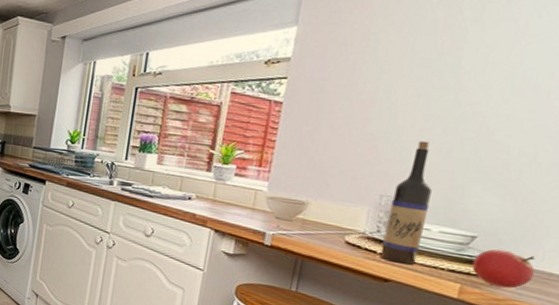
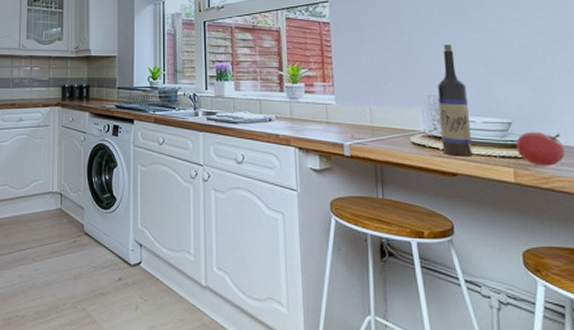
bowl: present [265,195,310,222] -> none [335,107,373,130]

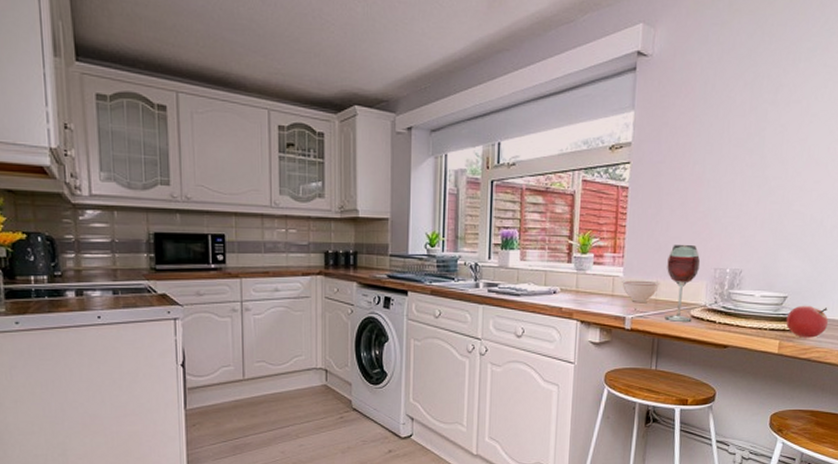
bowl: none [335,107,373,130] -> present [622,280,659,303]
wineglass: none [378,74,413,149] -> present [664,245,701,322]
wine bottle: present [438,44,473,158] -> none [719,215,753,330]

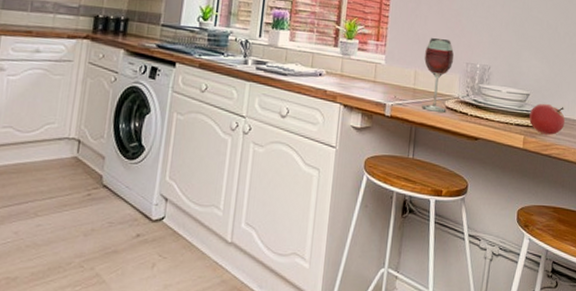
bowl: present [622,280,659,303] -> none [383,67,418,92]

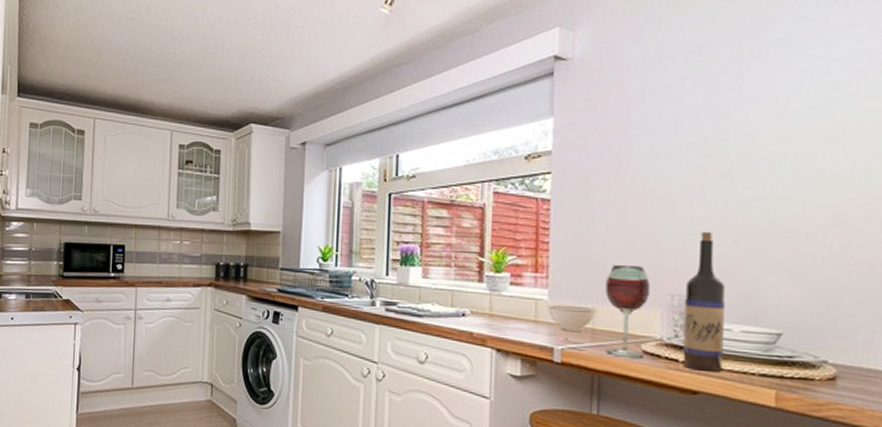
bowl: none [383,67,418,92] -> present [547,304,596,333]
wine bottle: none [470,16,500,124] -> present [683,231,726,374]
fruit: present [529,103,566,135] -> none [783,345,852,390]

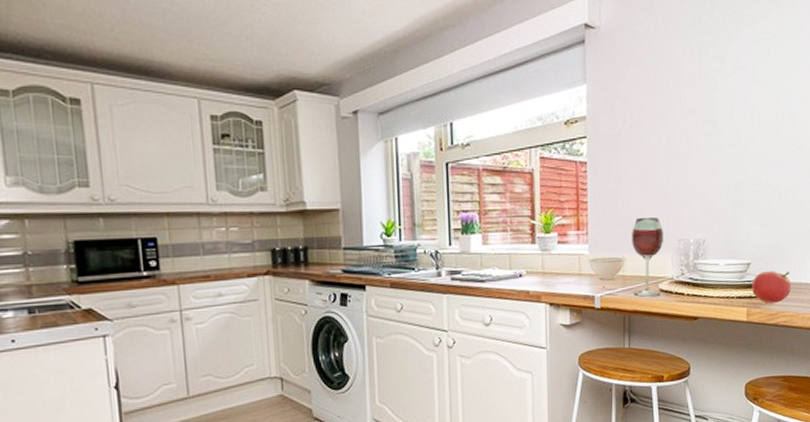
wine bottle: present [683,231,726,374] -> none [687,184,715,301]
fruit: none [783,345,852,390] -> present [751,270,792,304]

